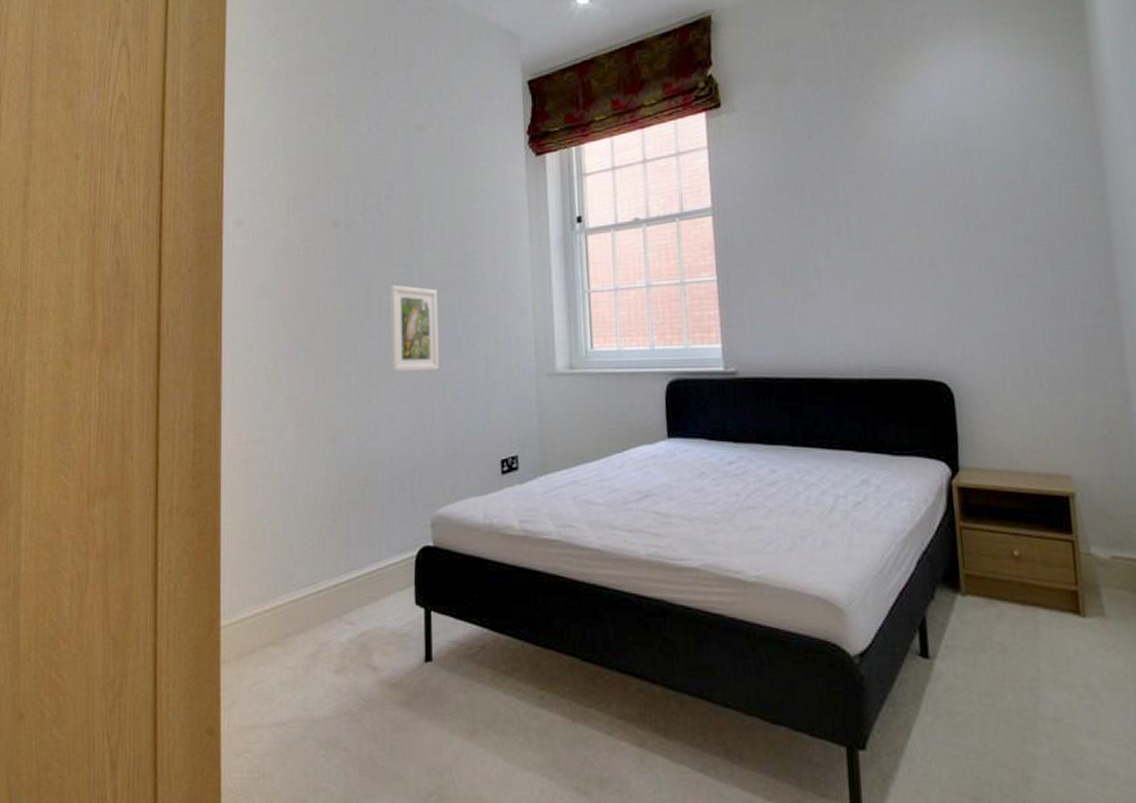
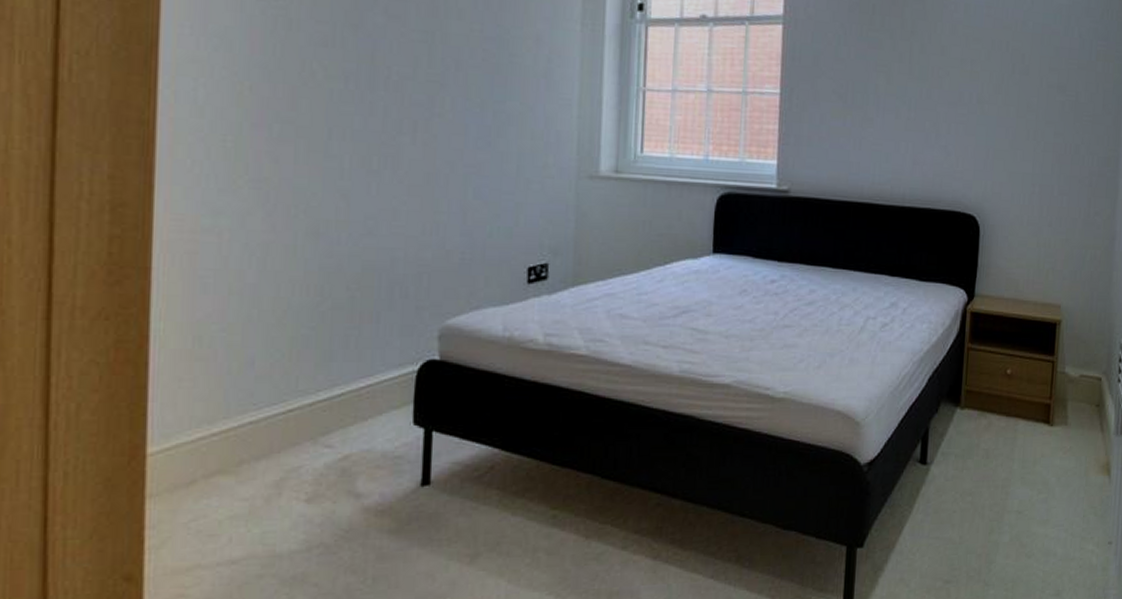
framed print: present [389,284,439,371] -> none [398,53,465,161]

